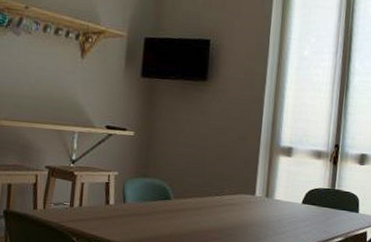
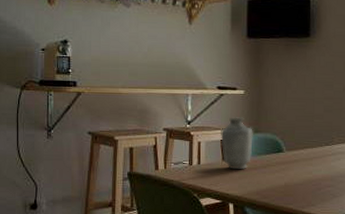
vase: none [105,159,141,215] -> present [221,117,253,169]

